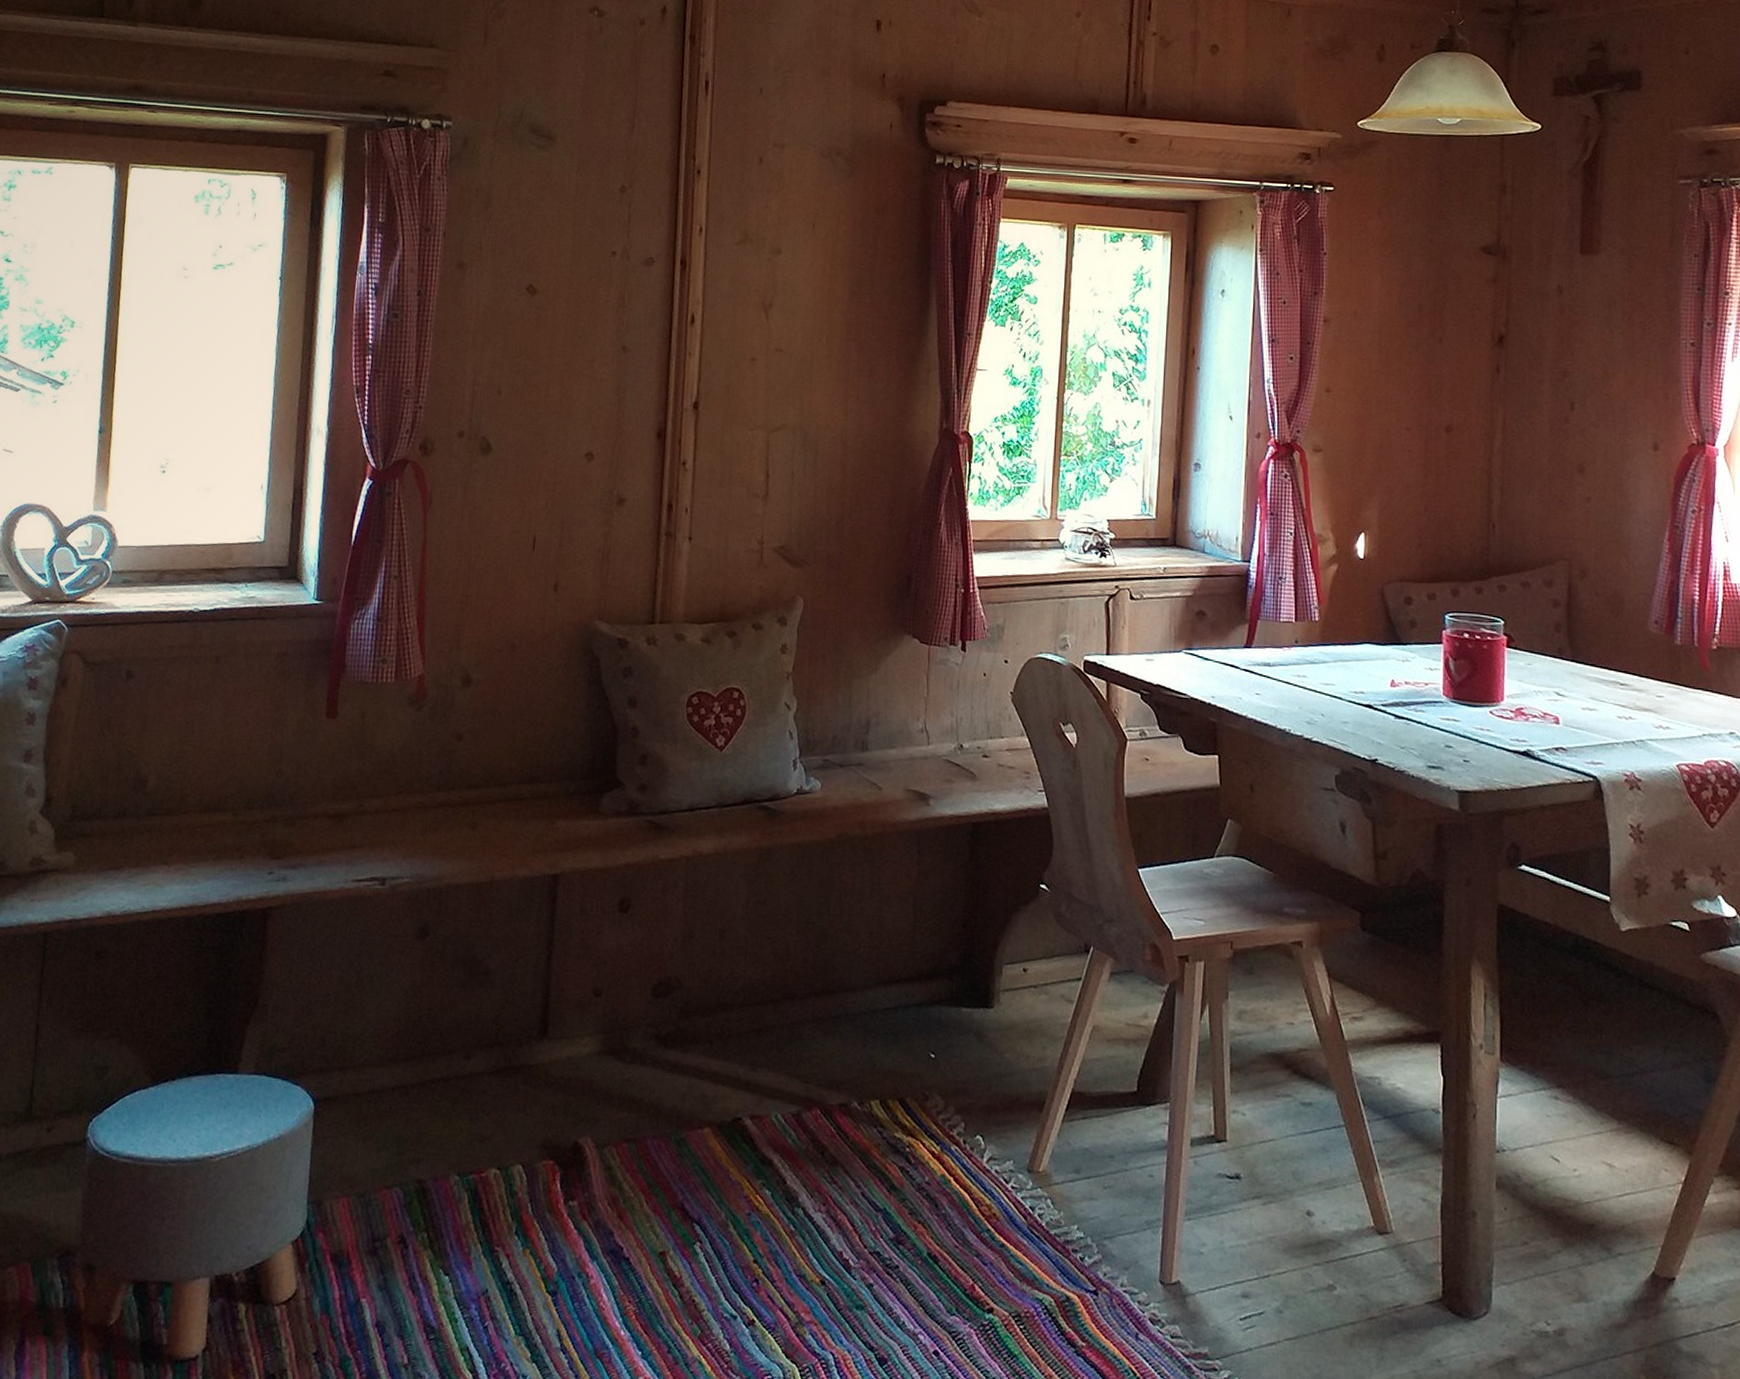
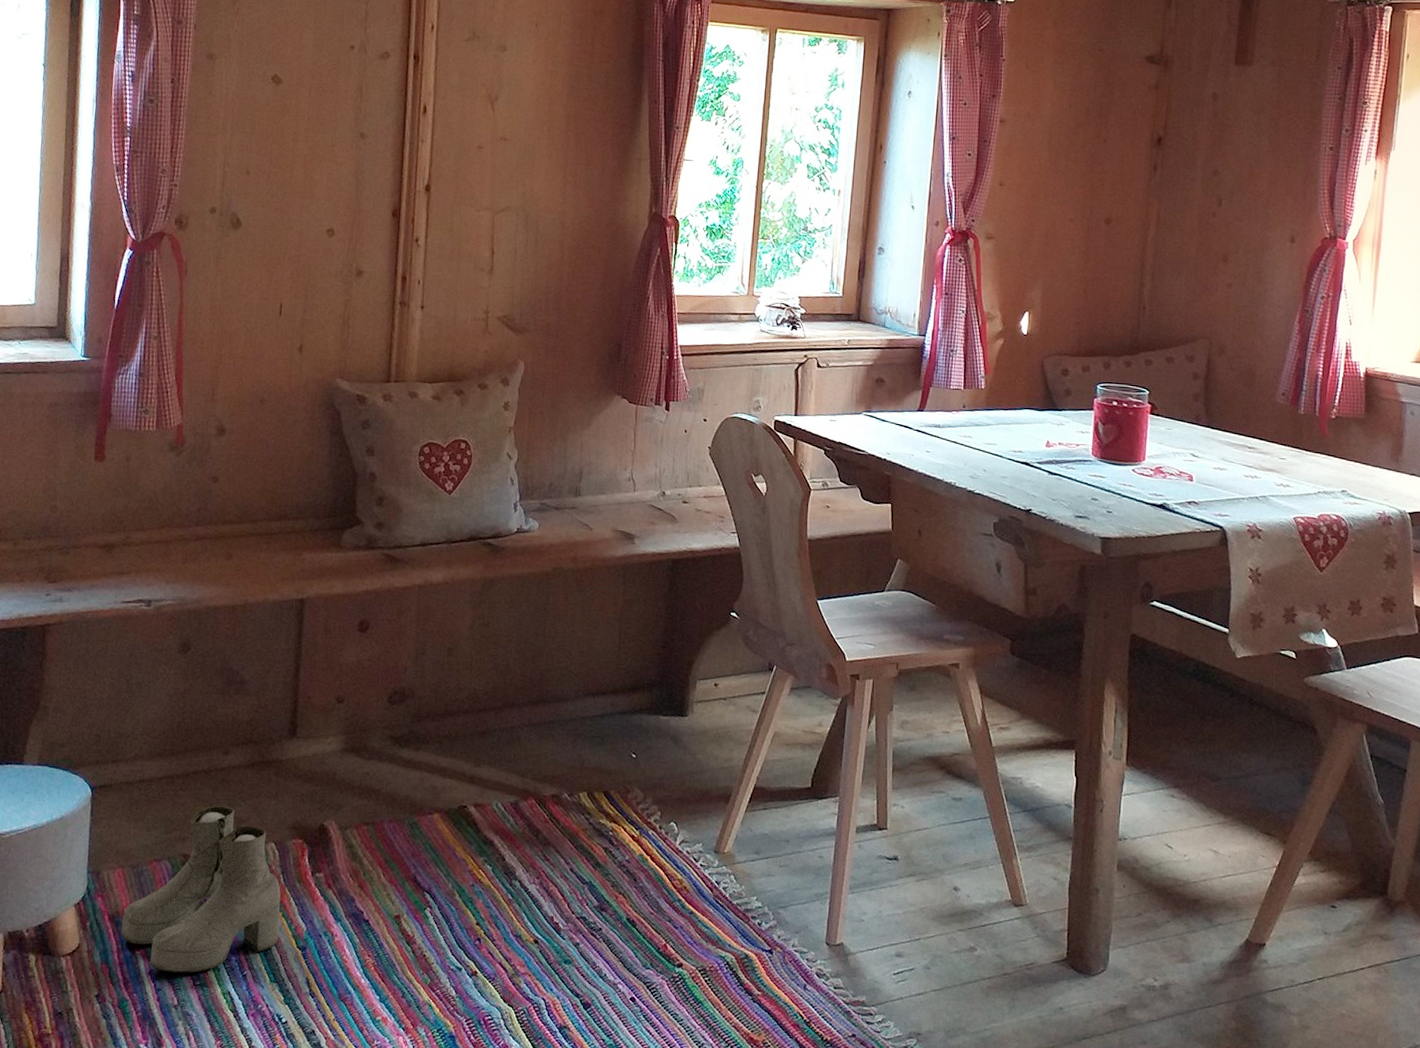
boots: none [344,1120,529,1325] -> present [121,805,281,973]

